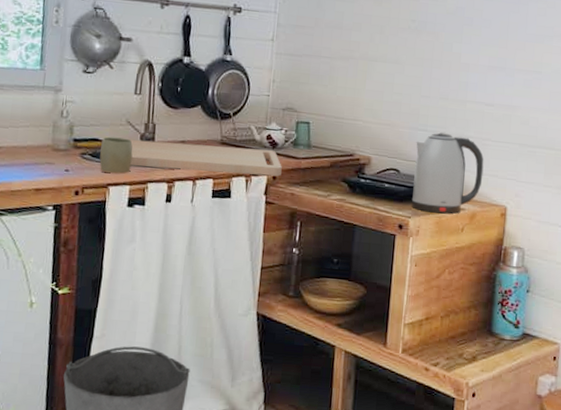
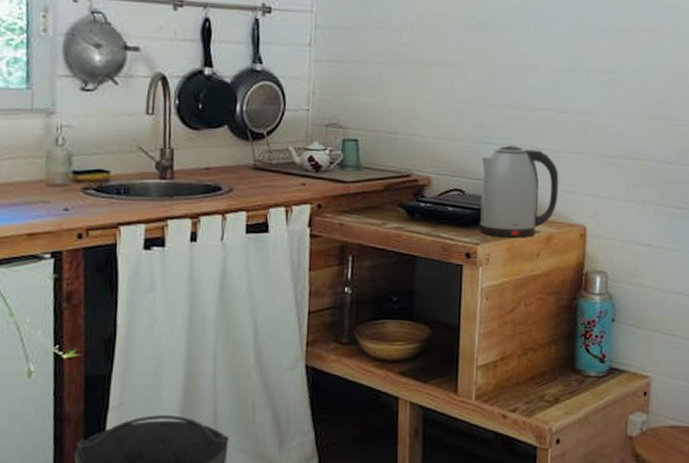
mug: present [99,136,133,175] -> none [106,166,148,212]
cutting board: present [129,139,282,177] -> none [142,168,328,205]

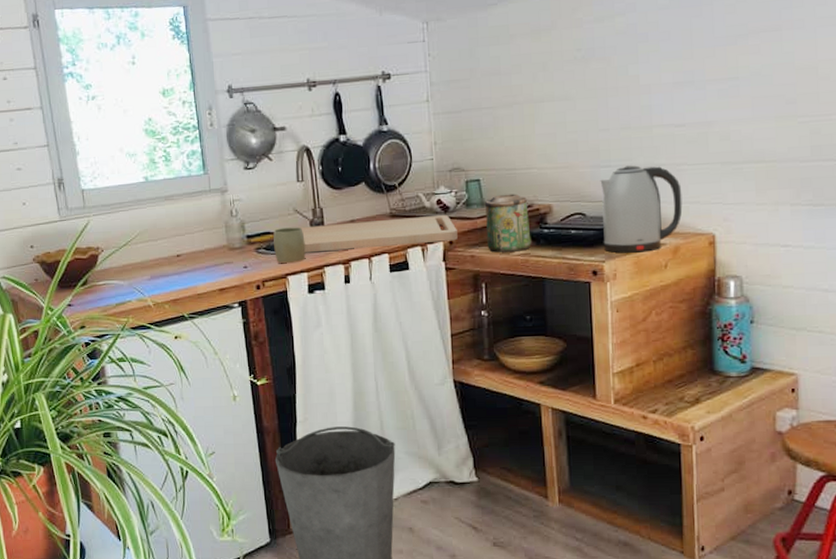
mug: none [106,166,148,212] -> present [273,227,306,264]
cutting board: none [142,168,328,205] -> present [300,214,458,253]
canister: none [359,159,407,224] -> present [484,193,531,253]

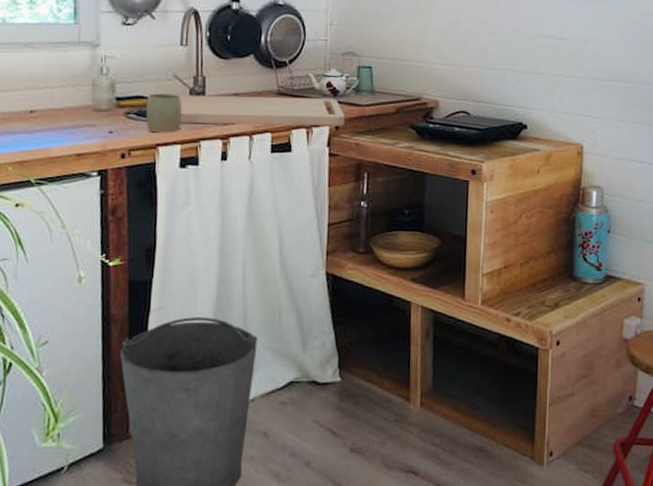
canister: present [484,193,531,253] -> none [373,84,417,144]
kettle: present [600,165,683,253] -> none [483,70,557,156]

